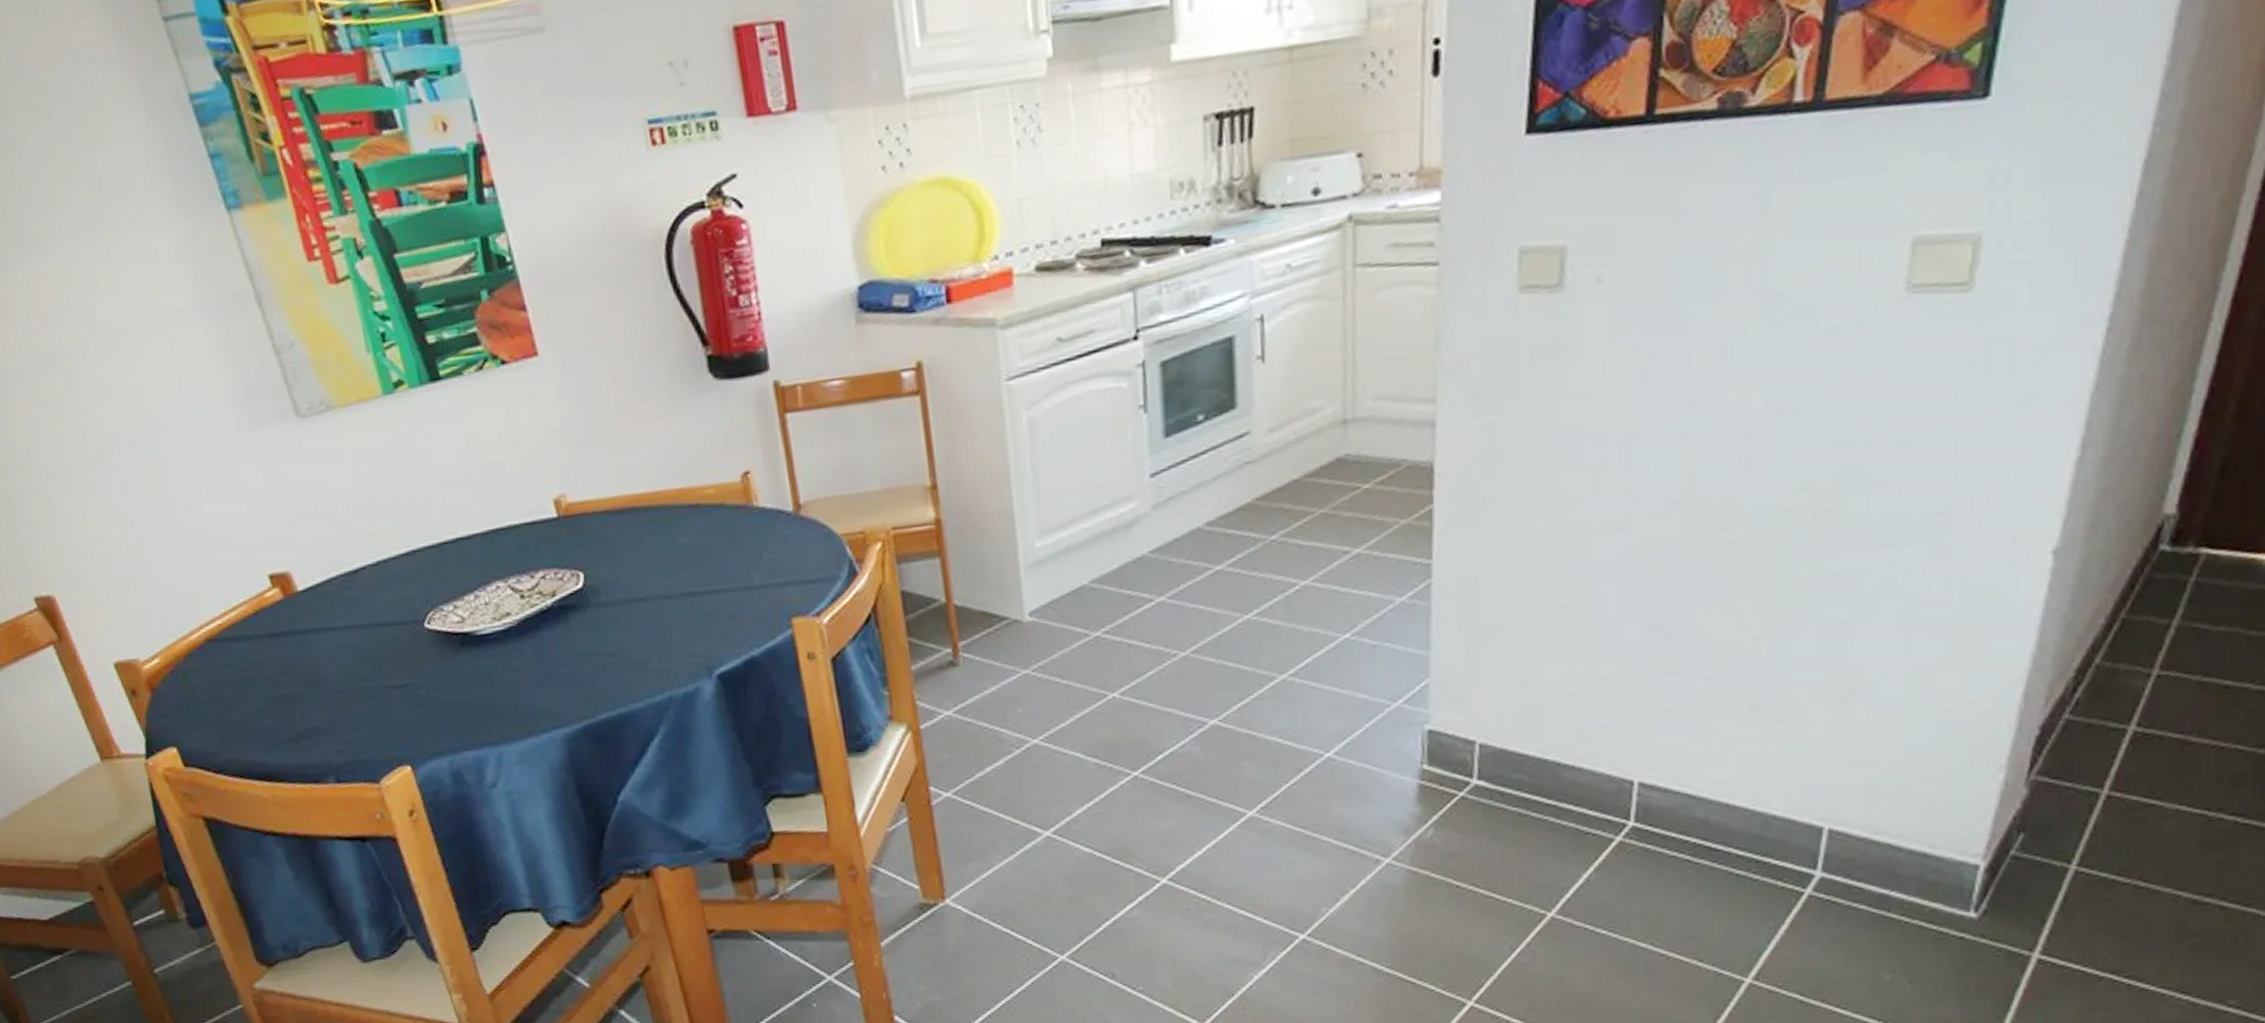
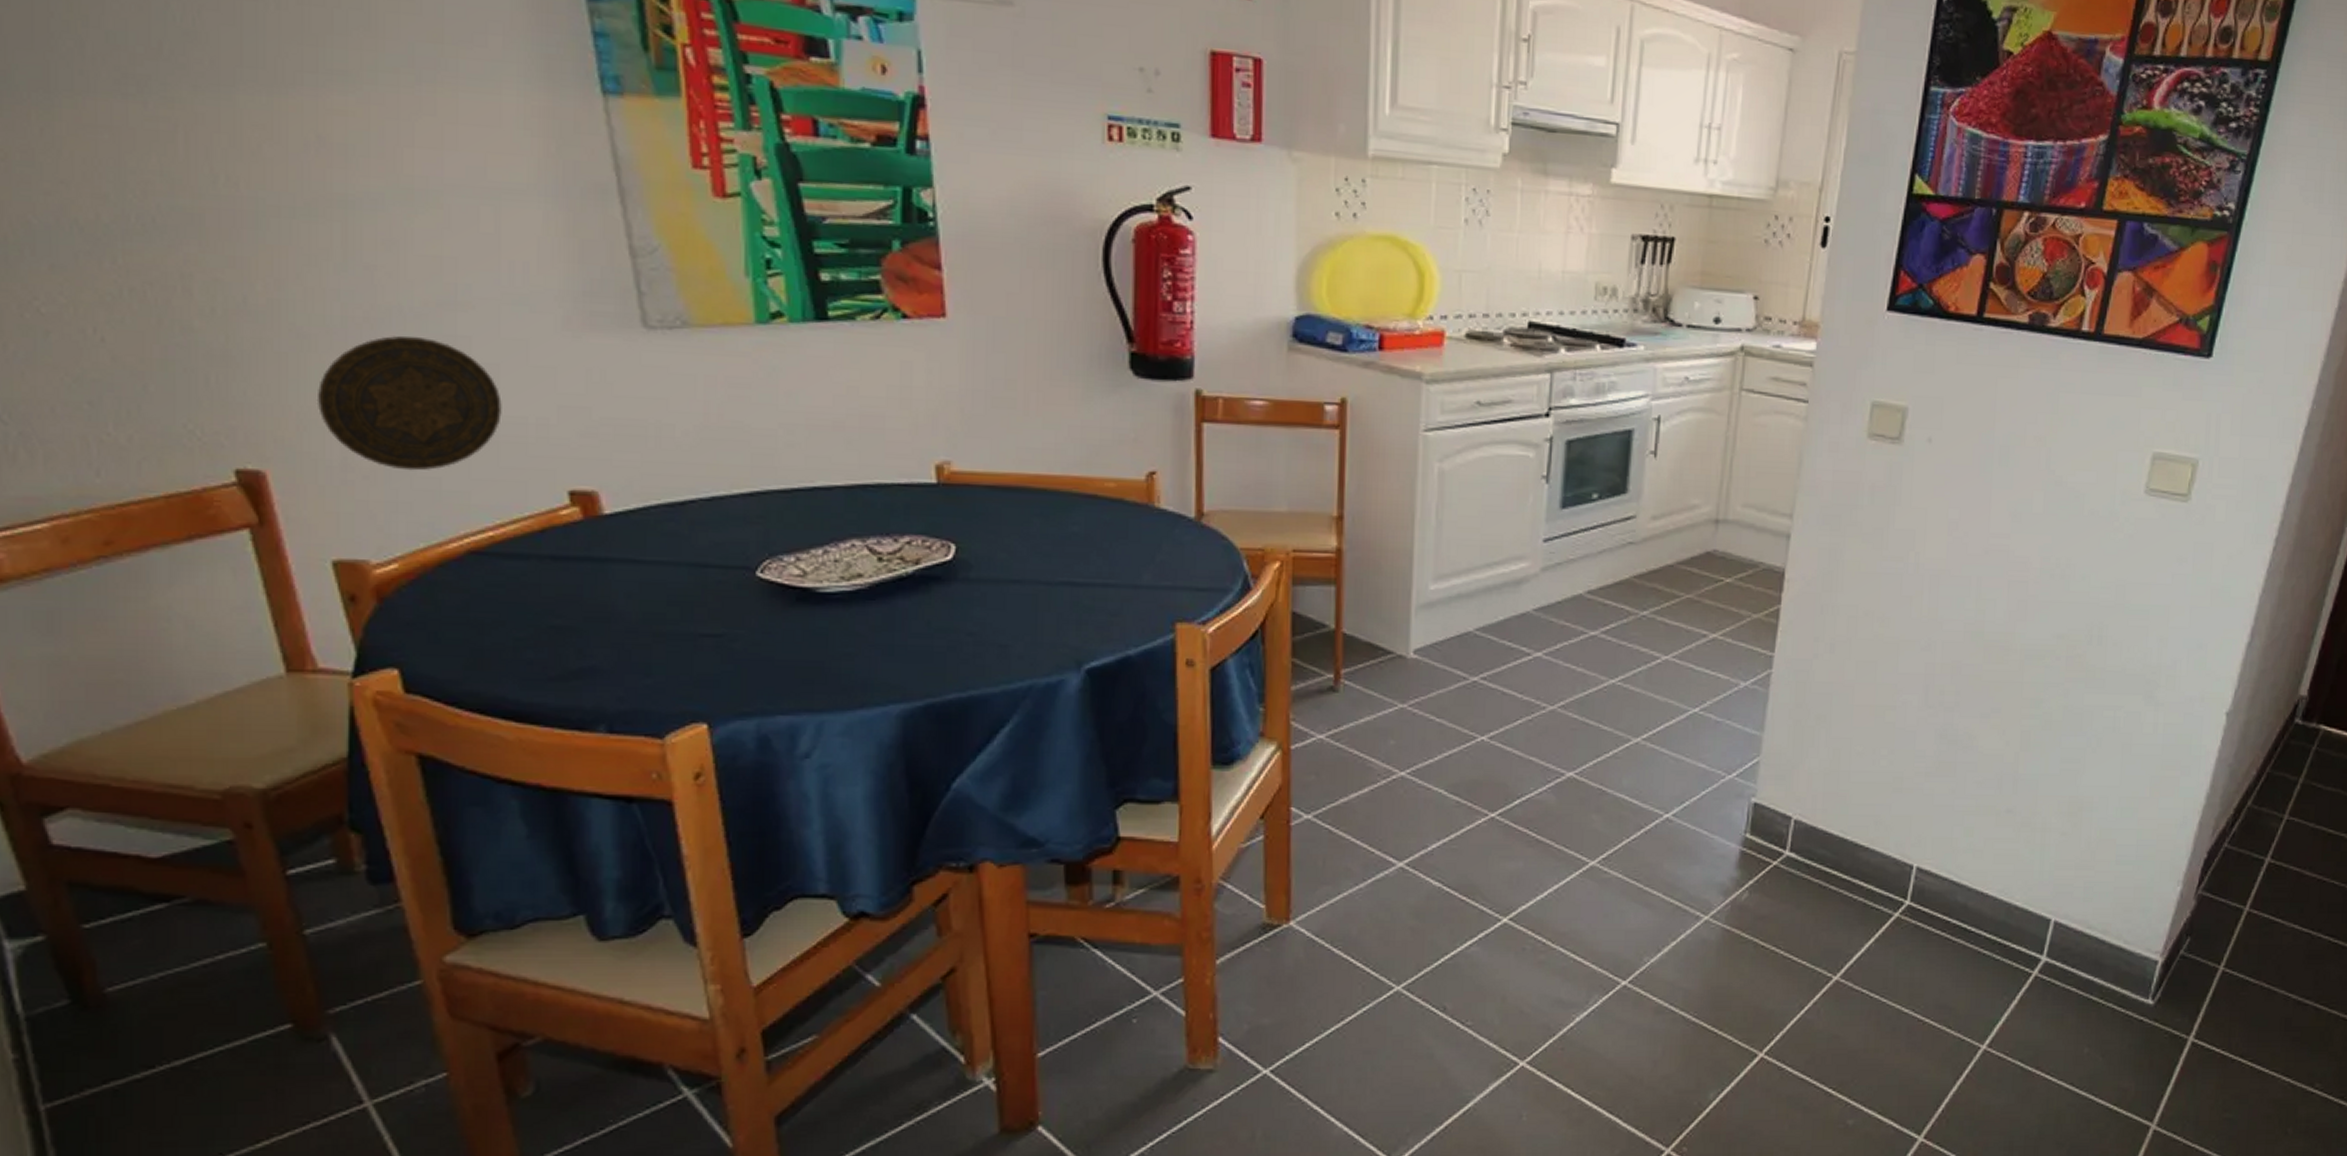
decorative plate: none [75,460,208,578] -> present [316,335,502,471]

